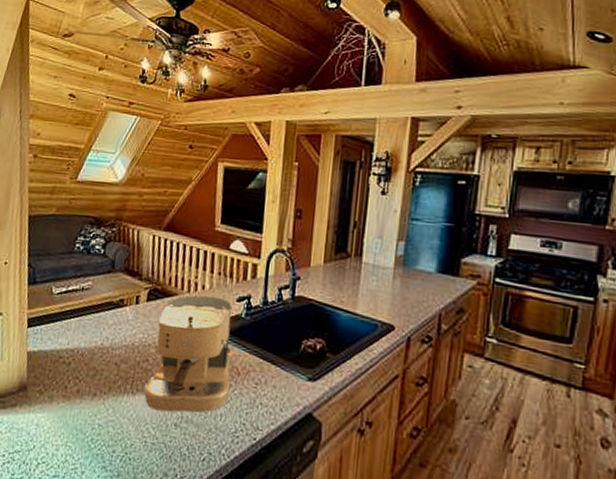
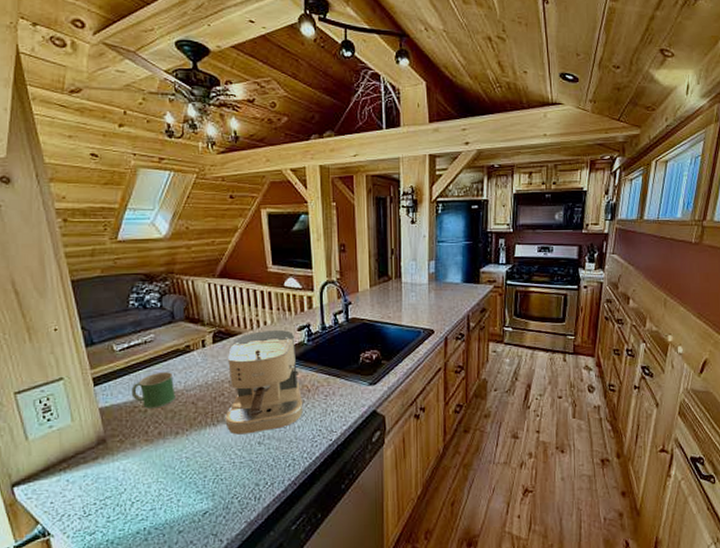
mug: none [59,323,102,363] -> present [131,372,176,409]

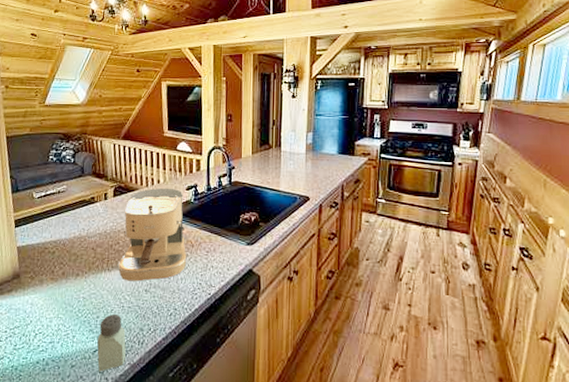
mug: present [131,372,176,409] -> none [44,219,79,251]
saltshaker: none [207,472,241,534] -> present [97,314,126,372]

